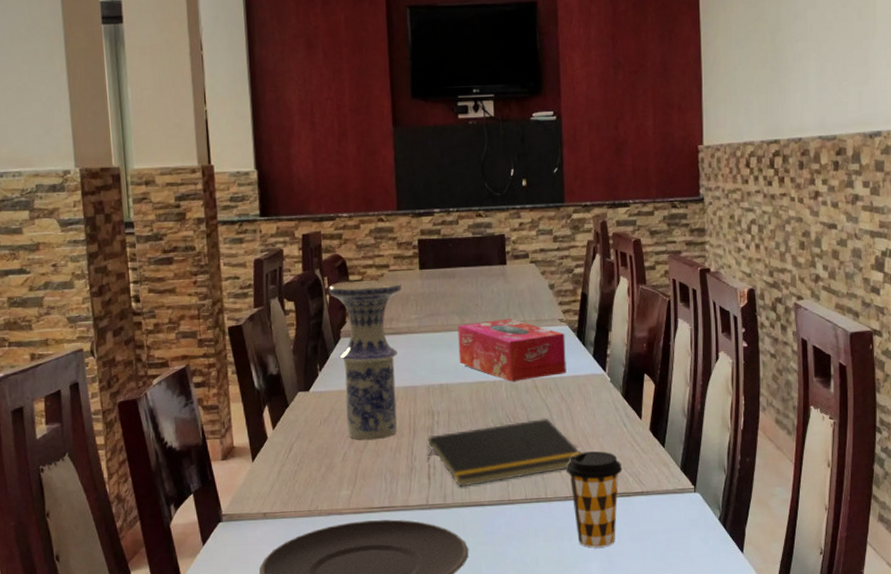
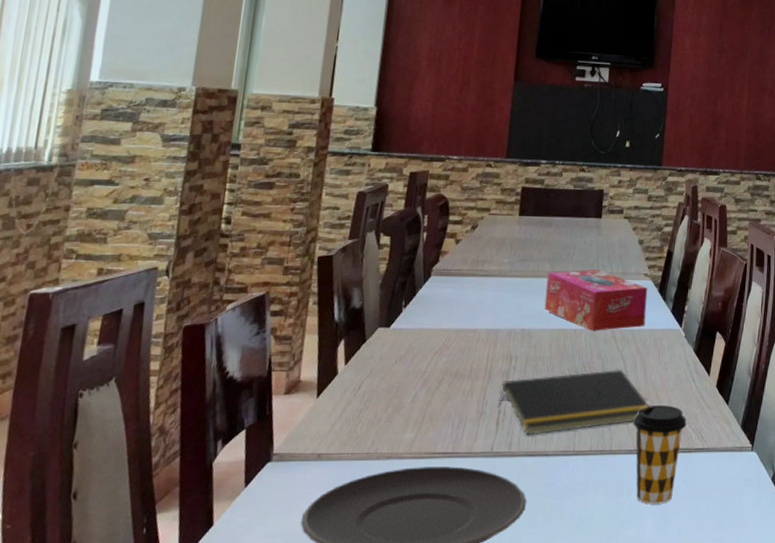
vase: present [328,280,401,440] -> none [422,221,499,382]

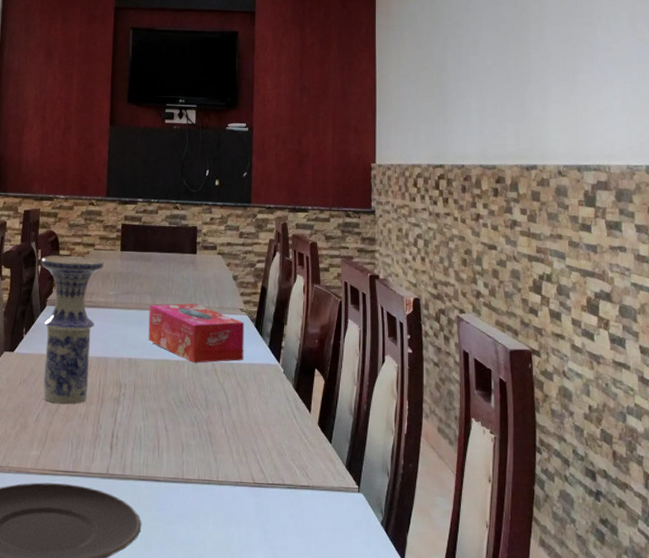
vase: none [422,221,499,382] -> present [40,255,104,405]
notepad: present [497,369,650,435] -> none [110,401,253,461]
coffee cup: present [633,405,687,505] -> none [238,439,291,539]

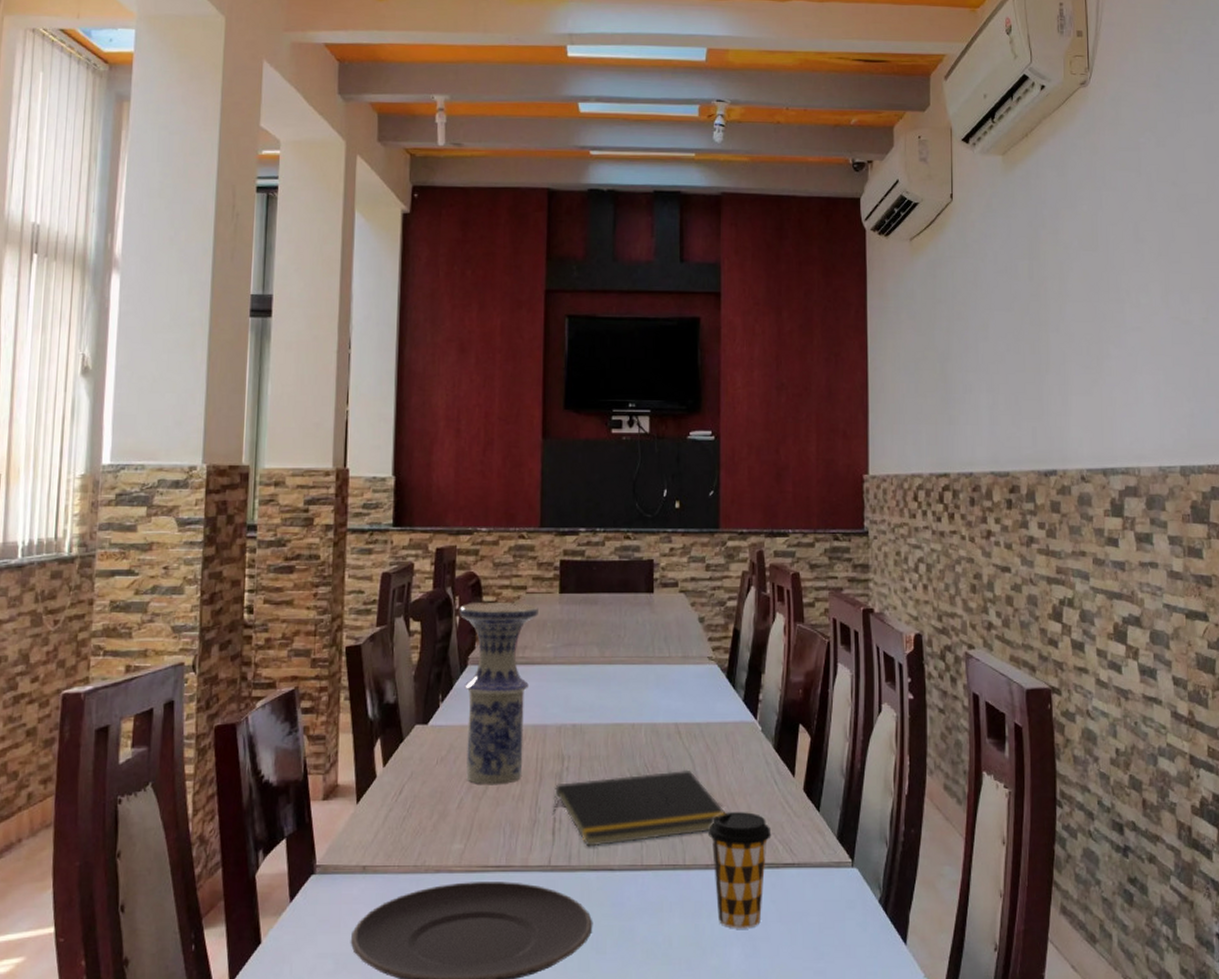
notepad: none [110,401,253,461] -> present [552,769,726,847]
tissue box: present [148,303,245,363] -> none [596,652,714,725]
coffee cup: none [238,439,291,539] -> present [709,812,772,929]

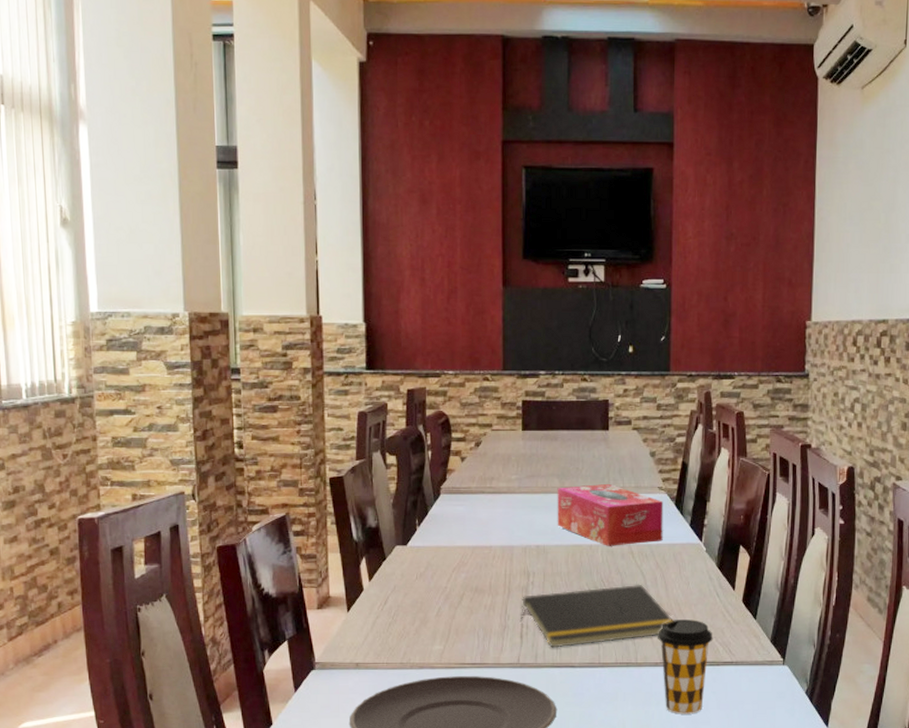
vase: present [459,602,538,785] -> none [430,438,503,597]
tissue box: none [596,652,714,725] -> present [557,483,664,546]

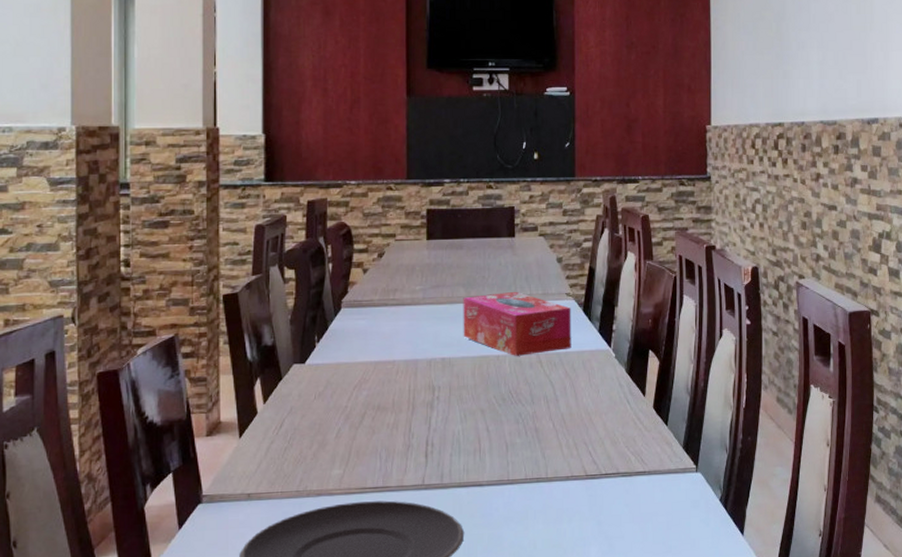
notepad: present [519,584,673,648] -> none [424,394,584,466]
coffee cup: present [658,620,713,714] -> none [568,429,625,531]

